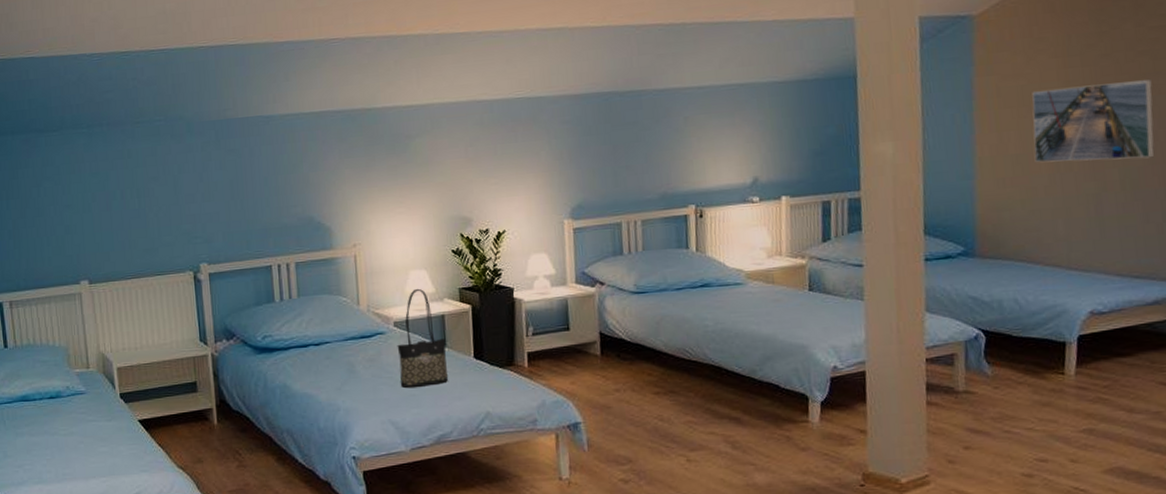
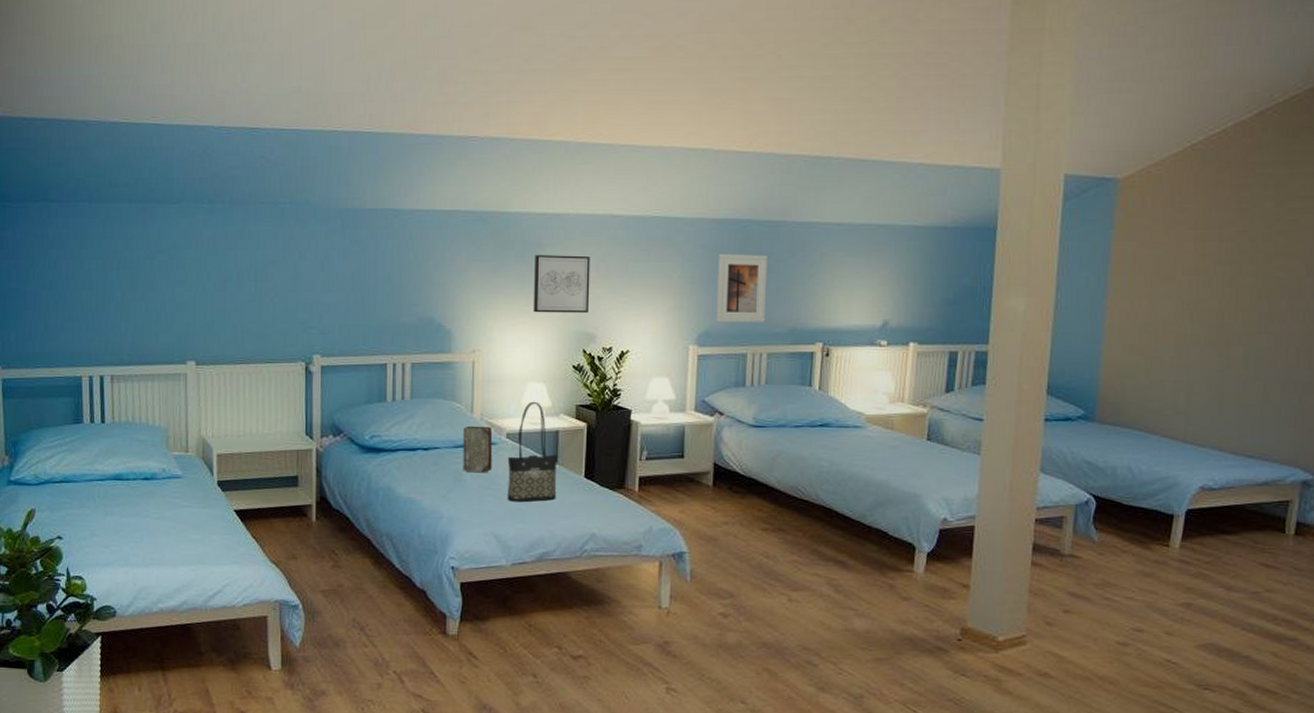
book: none [351,317,383,363] -> present [463,425,493,472]
wall art: none [405,142,463,203] -> present [532,255,590,314]
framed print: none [583,124,636,194] -> present [716,253,767,322]
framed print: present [1032,78,1155,163] -> none [1163,259,1285,339]

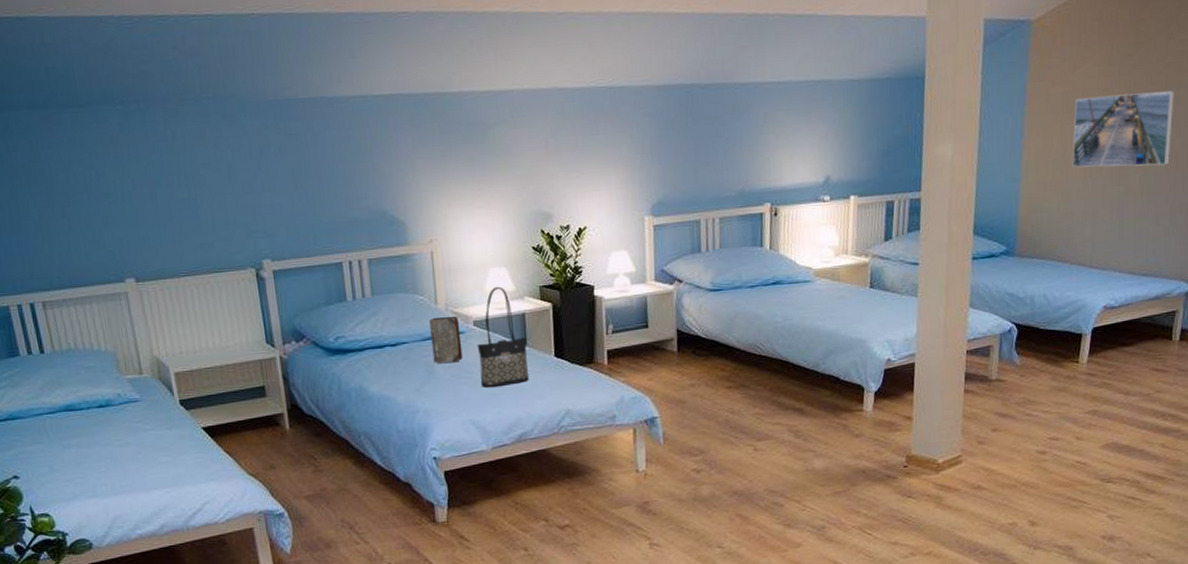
wall art: present [532,255,590,314] -> none [482,133,543,197]
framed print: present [716,253,767,322] -> none [665,119,715,191]
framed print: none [1163,259,1285,339] -> present [1072,90,1174,168]

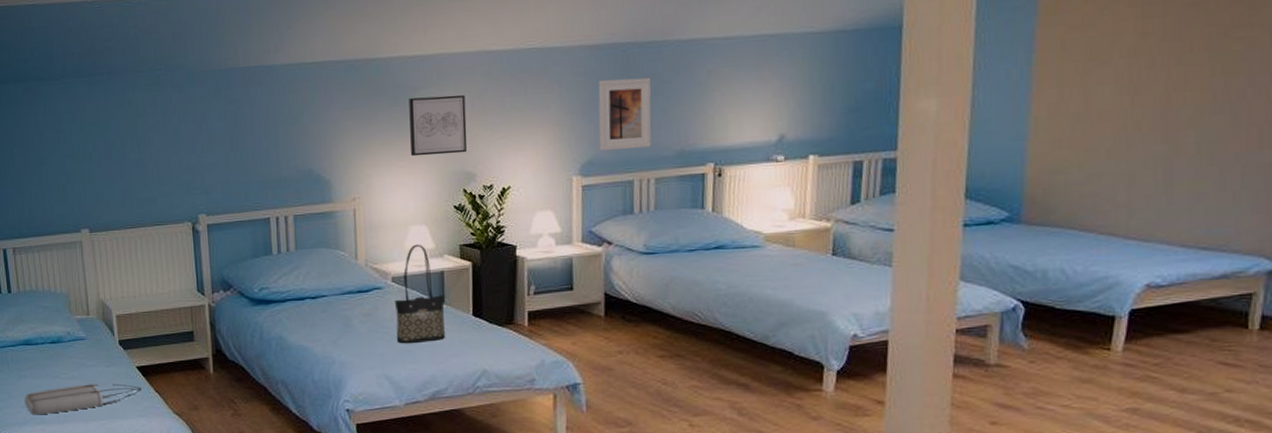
tote bag: none [70,447,211,488] -> present [24,383,143,415]
book: present [429,316,463,363] -> none [349,271,380,317]
wall art: none [482,133,543,197] -> present [409,95,467,157]
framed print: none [665,119,715,191] -> present [598,77,652,150]
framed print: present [1072,90,1174,168] -> none [1098,30,1245,123]

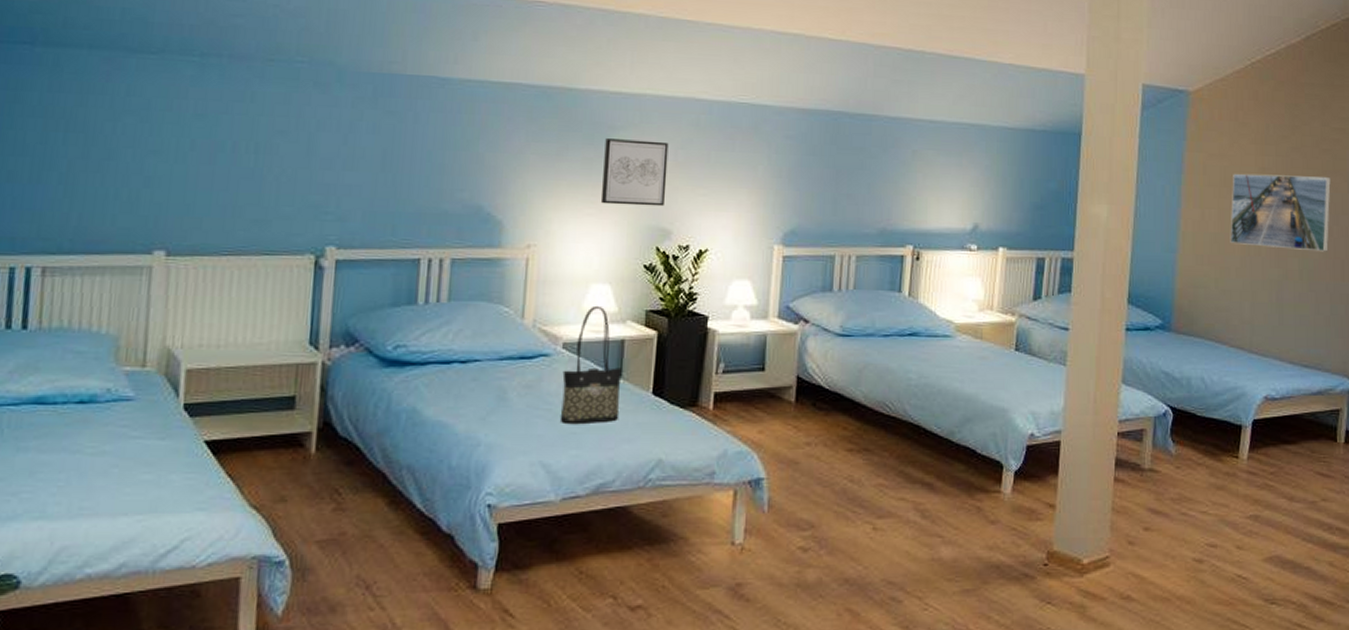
tote bag: present [24,383,143,415] -> none [17,463,209,506]
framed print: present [598,77,652,150] -> none [803,146,858,222]
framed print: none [1098,30,1245,123] -> present [1230,173,1331,252]

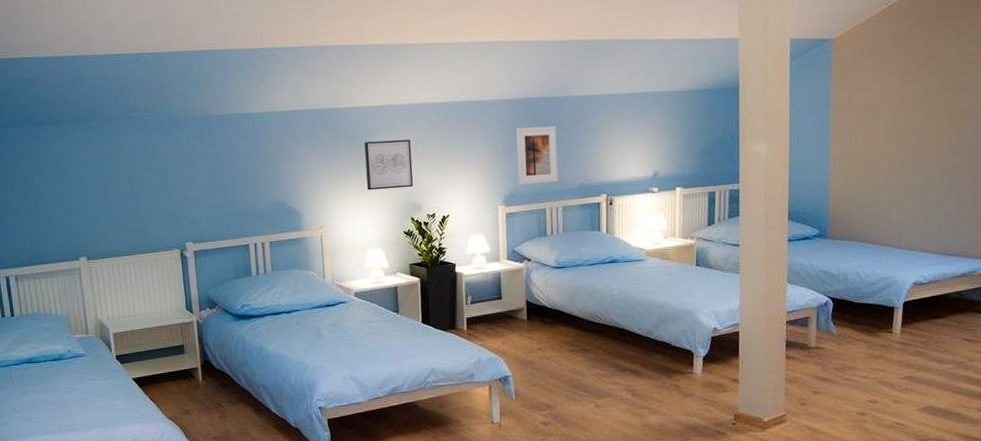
tote bag: present [561,305,622,423] -> none [357,264,400,348]
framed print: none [803,146,858,222] -> present [515,125,558,185]
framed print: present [1230,173,1331,252] -> none [875,94,968,162]

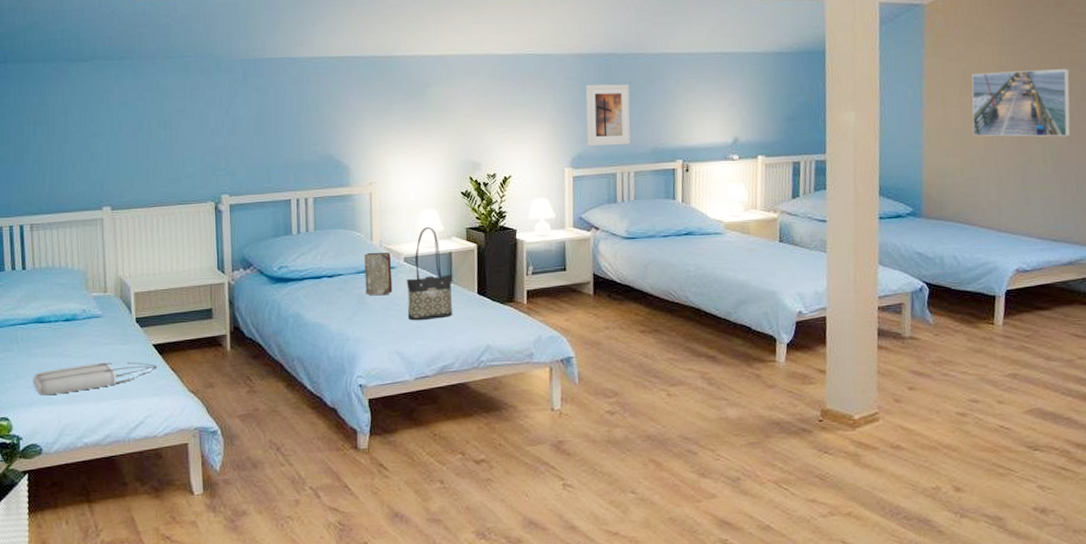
tote bag: none [28,394,139,427] -> present [33,362,158,396]
book: none [318,288,345,327] -> present [364,252,393,295]
tote bag: none [357,264,400,348] -> present [406,226,452,320]
wall art: present [364,139,413,191] -> none [421,92,473,146]
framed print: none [875,94,968,162] -> present [971,68,1071,137]

